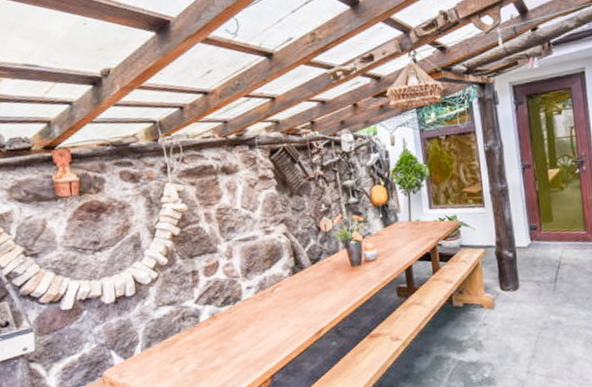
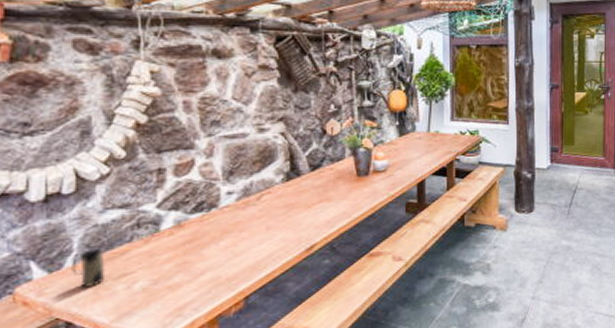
mug: none [139,339,165,371] -> present [72,249,106,288]

